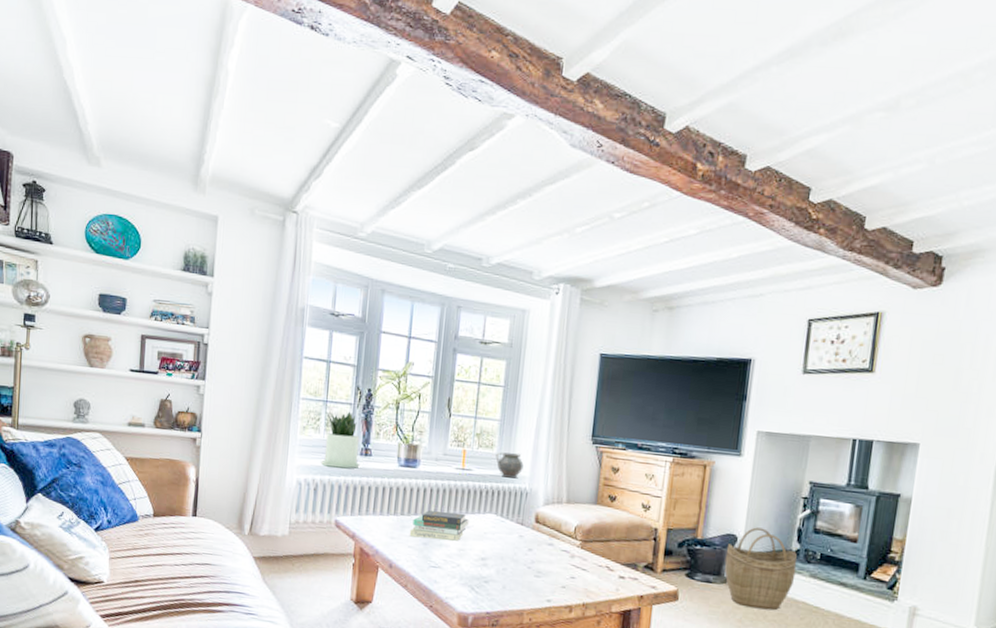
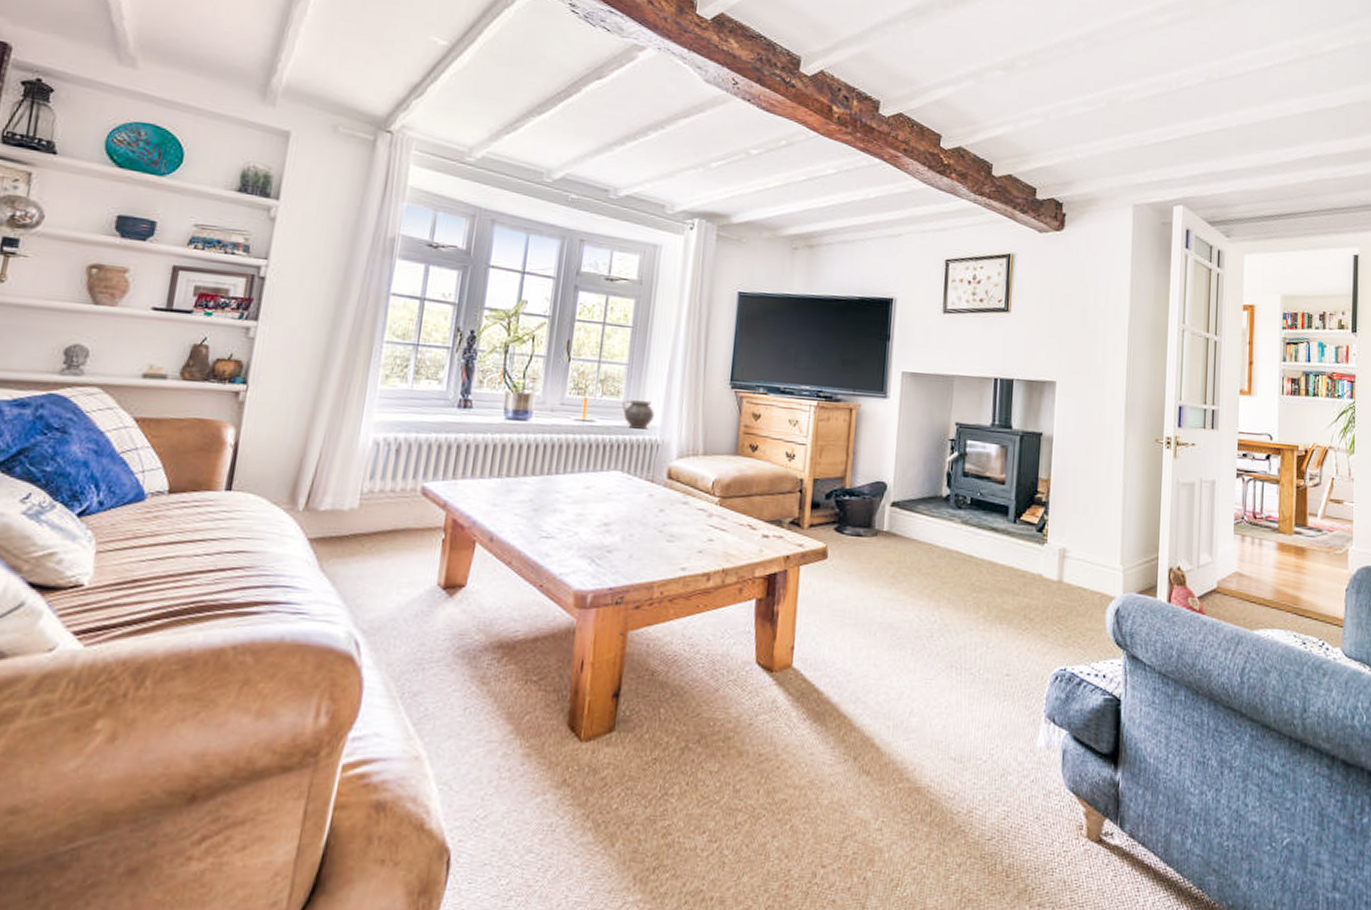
planter: present [321,411,360,469] -> none [407,356,458,424]
books: present [409,510,469,541] -> none [516,470,590,505]
woven basket: present [724,527,797,611] -> none [875,473,948,563]

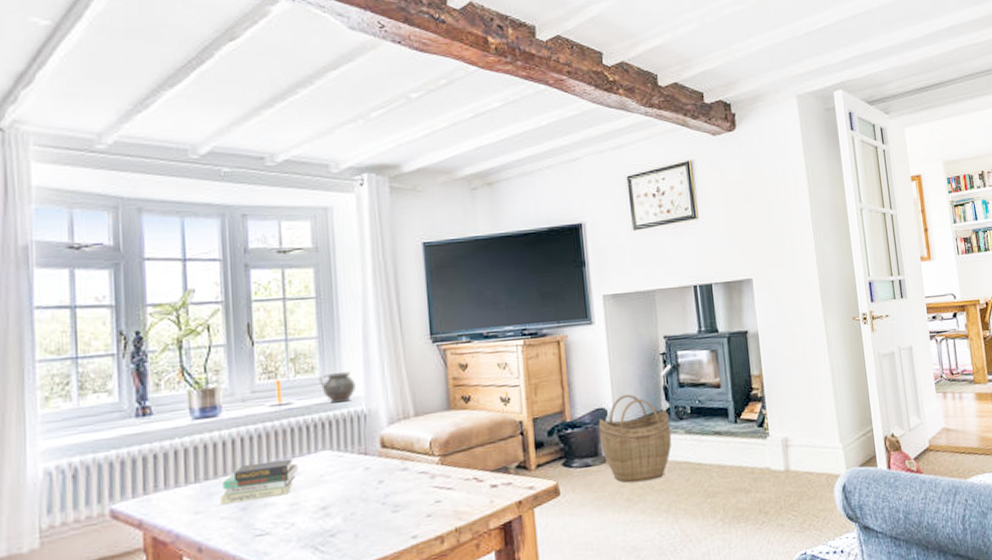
books: none [516,470,590,505] -> present [219,458,298,505]
woven basket: none [875,473,948,563] -> present [598,394,672,484]

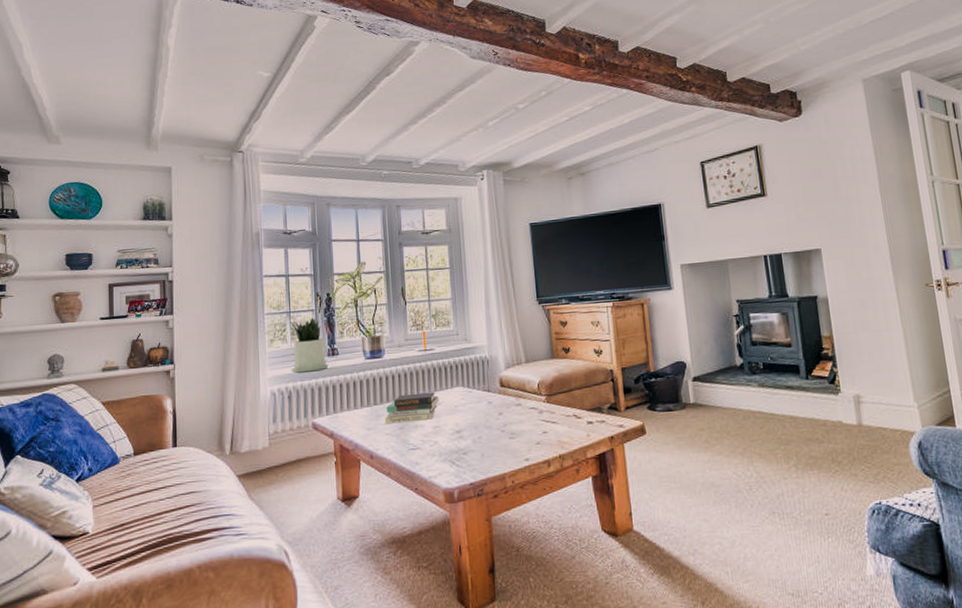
planter: none [78,364,137,443] -> present [291,317,329,373]
decorative pot: present [319,372,356,403] -> none [453,326,481,350]
woven basket: present [598,394,672,484] -> none [678,350,746,428]

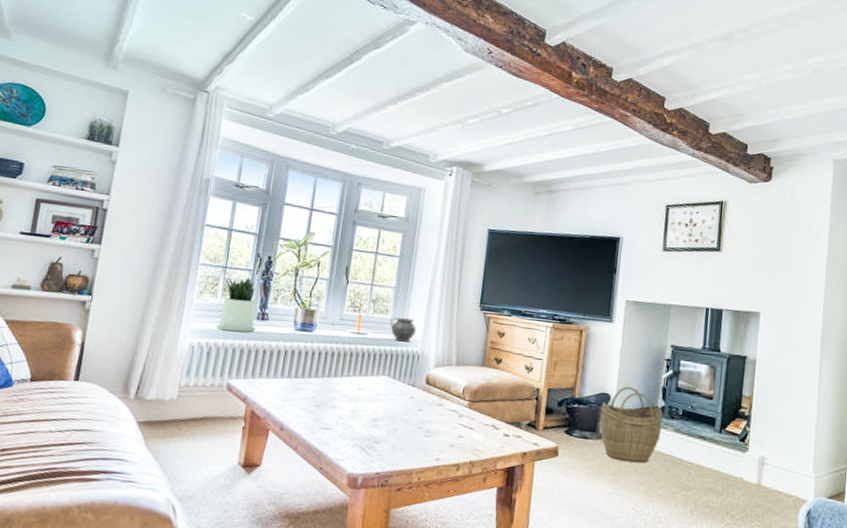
books: present [384,392,439,424] -> none [302,373,362,403]
decorative pot: none [453,326,481,350] -> present [390,317,416,342]
woven basket: none [678,350,746,428] -> present [599,386,663,464]

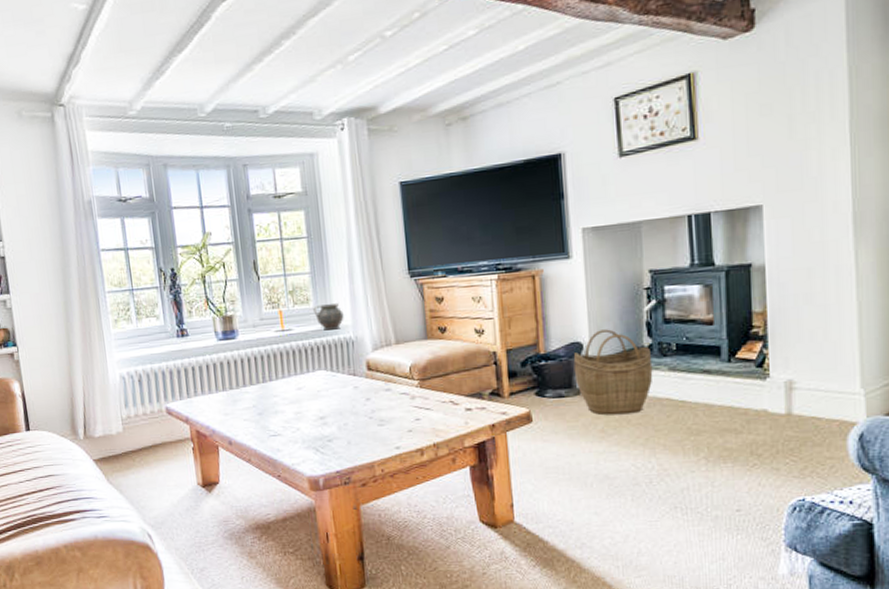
planter: present [216,277,257,333] -> none [135,295,179,356]

